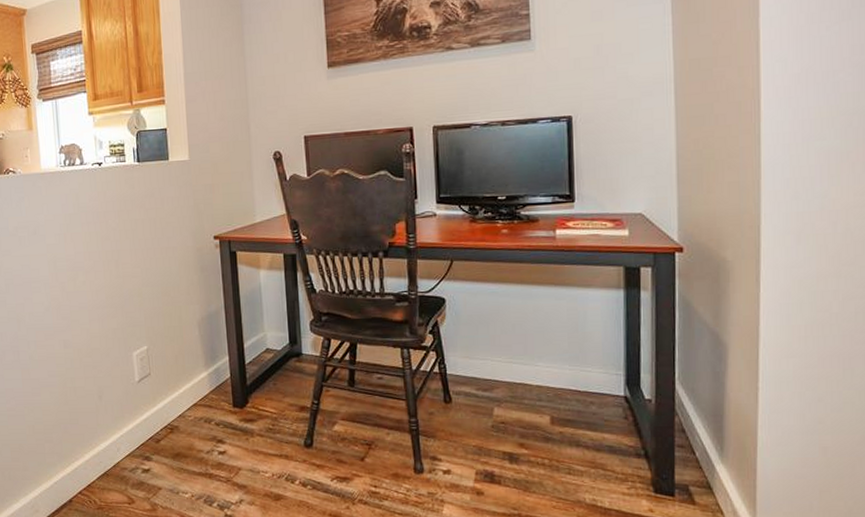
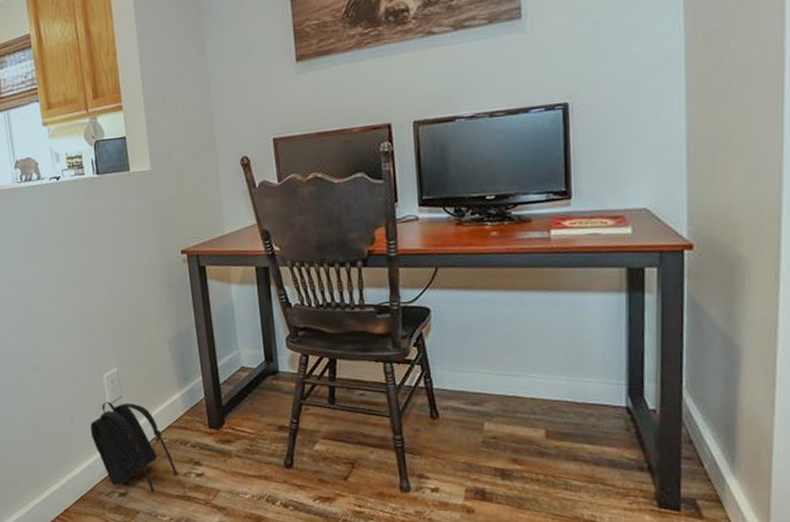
backpack: none [117,379,201,470] -> present [90,402,178,493]

